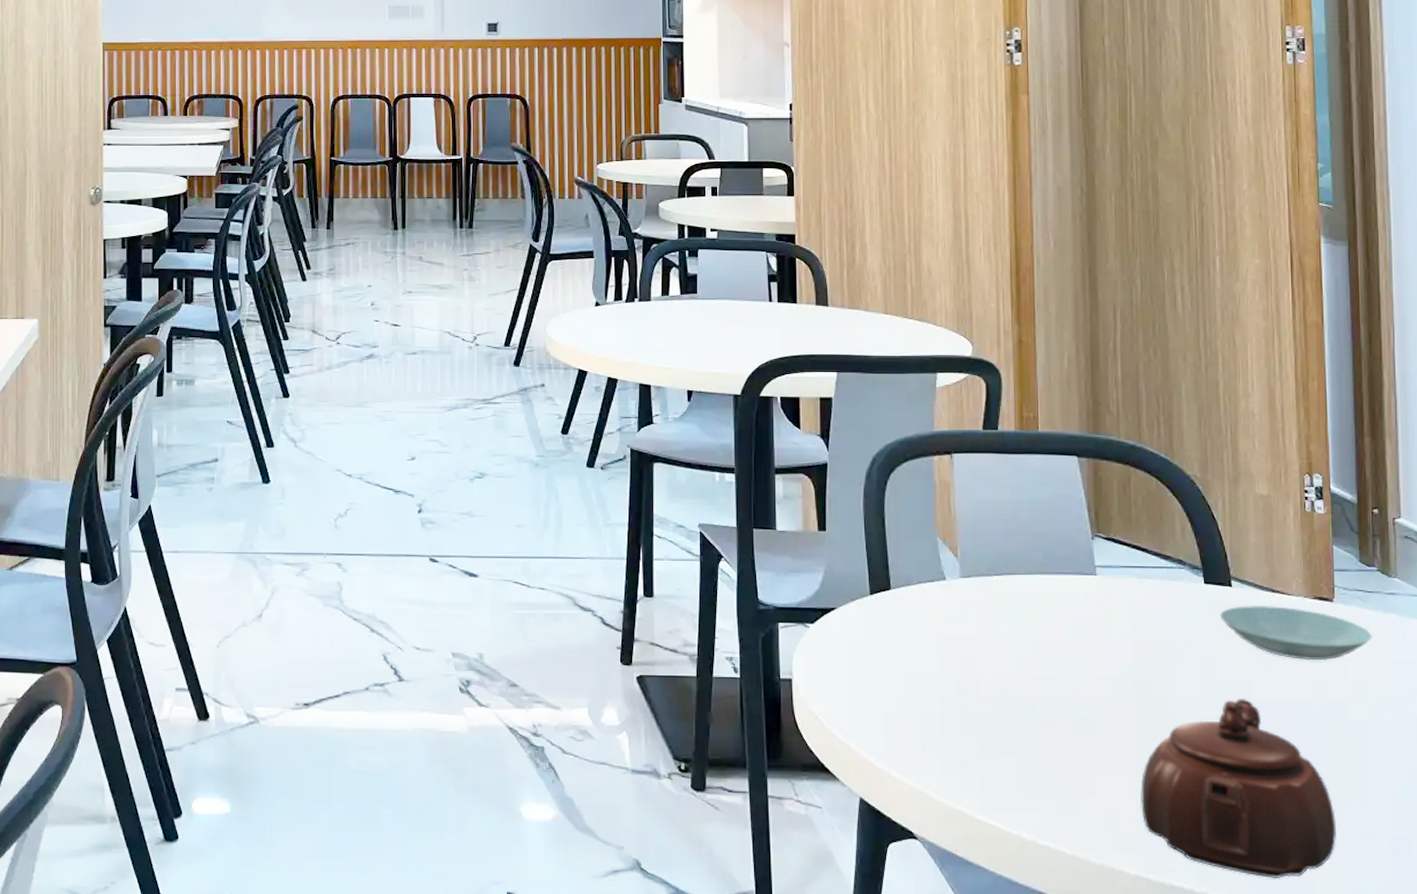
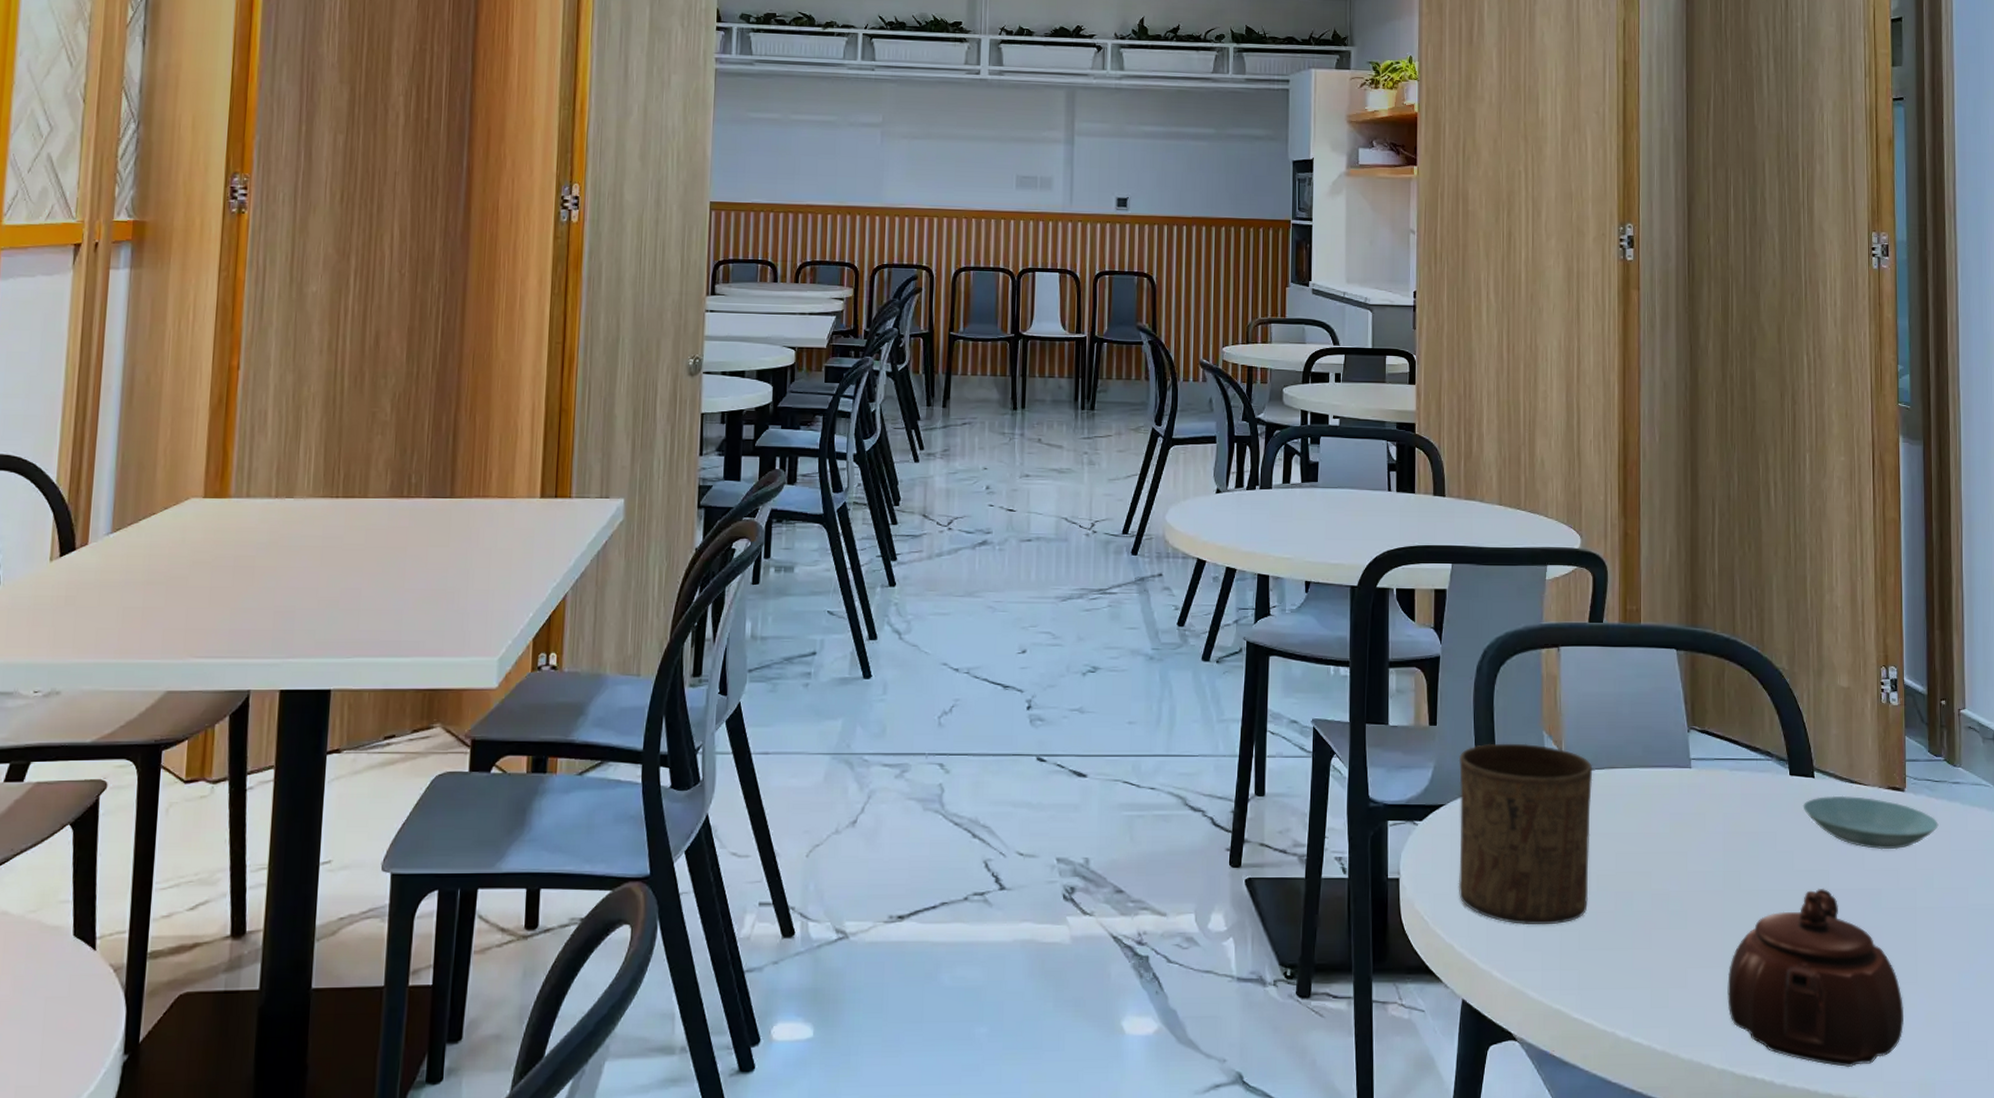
cup: none [849,548,991,728] -> present [1458,743,1593,925]

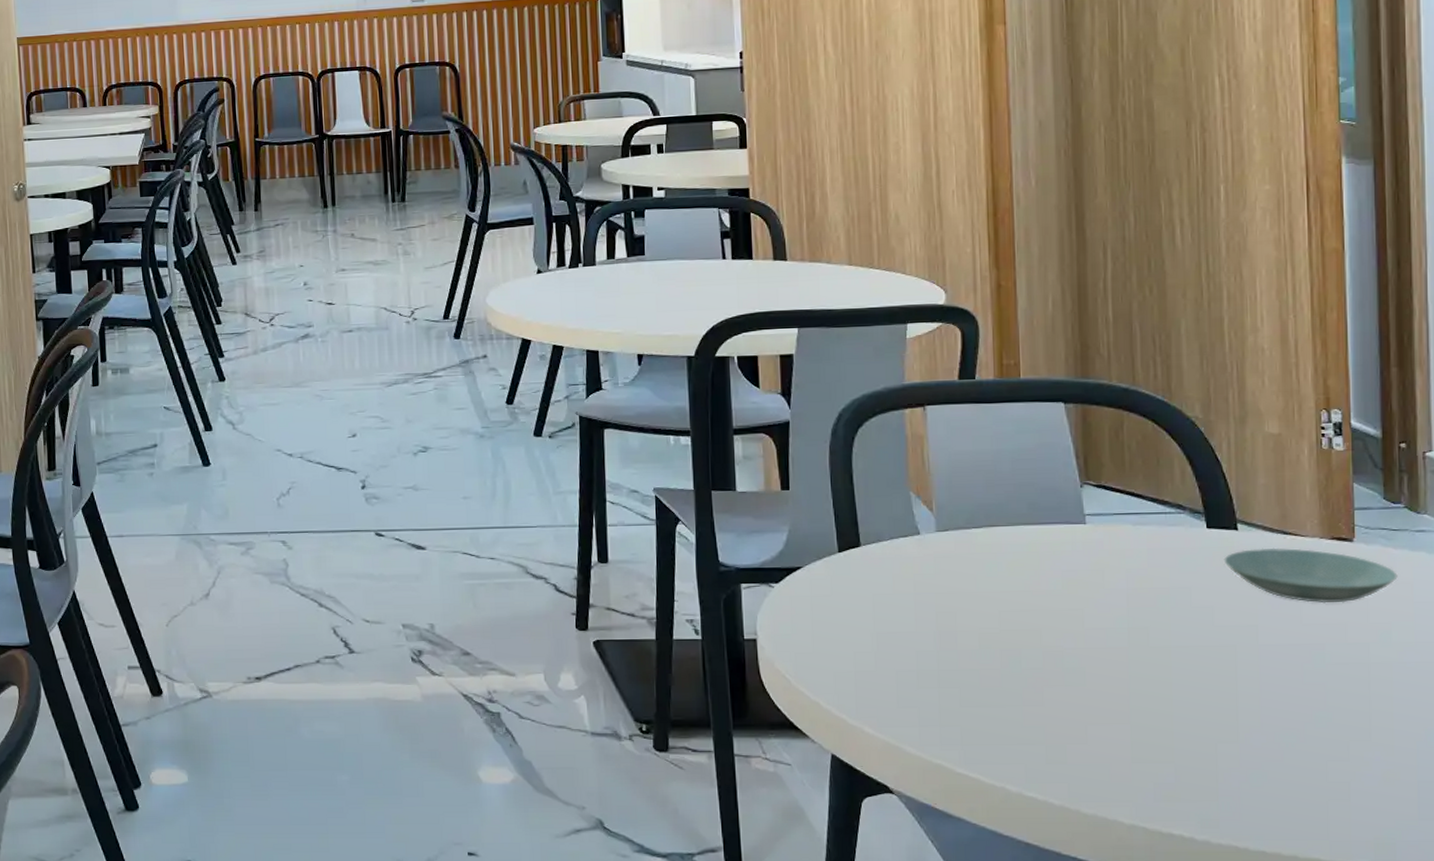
cup: present [1458,743,1593,925] -> none [815,504,970,683]
teapot: present [1727,888,1903,1068] -> none [1136,643,1354,826]

